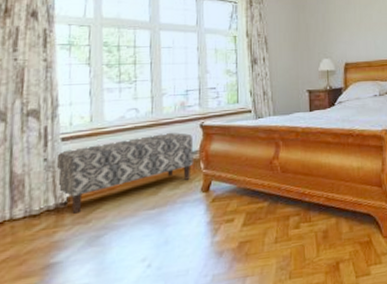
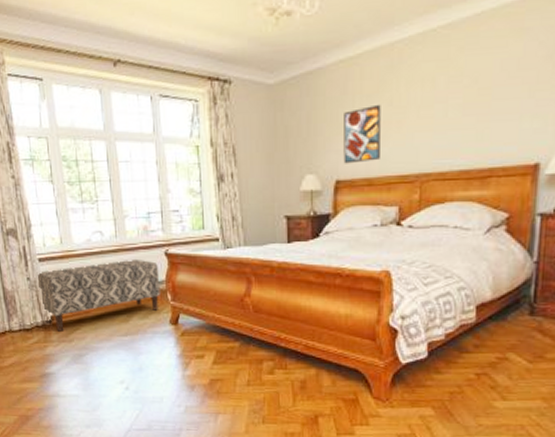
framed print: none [349,11,375,51] -> present [343,104,381,164]

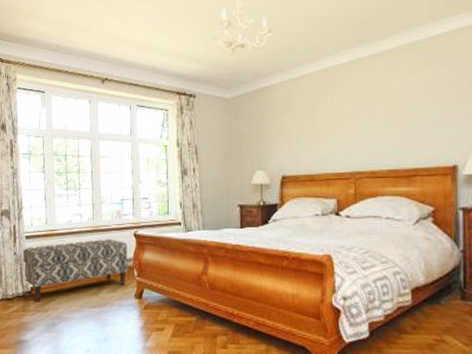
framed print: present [343,104,381,164] -> none [288,115,319,163]

